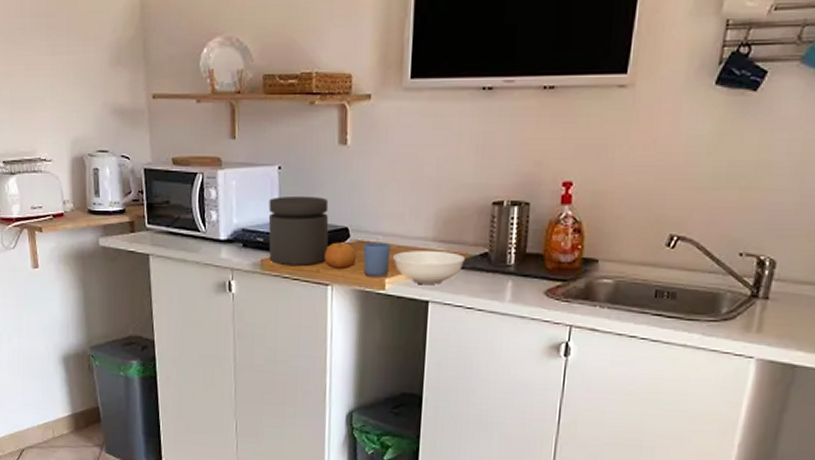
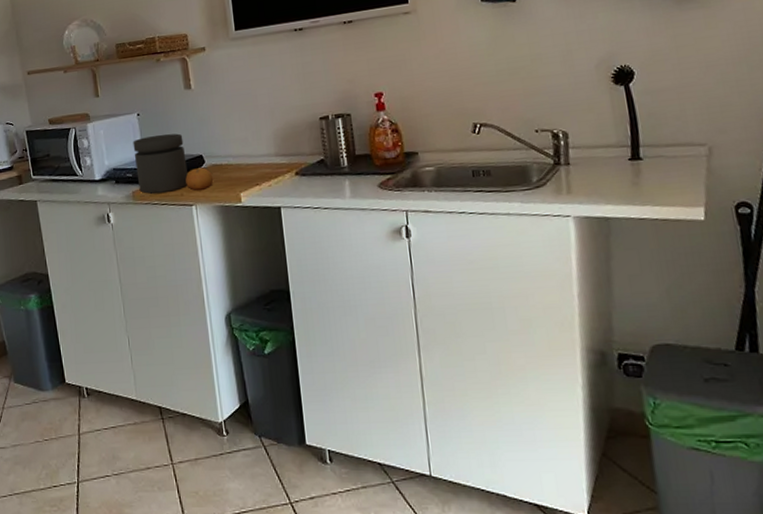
mug: present [363,242,391,279] -> none [218,162,242,195]
bowl: present [392,251,465,284] -> none [243,163,305,194]

